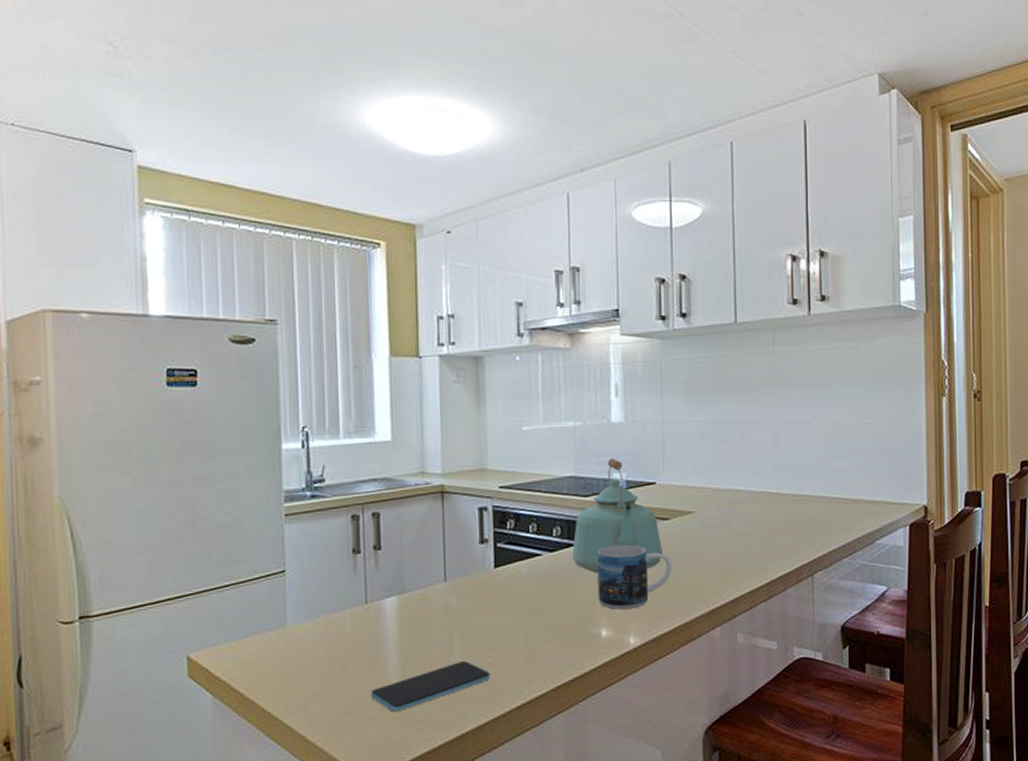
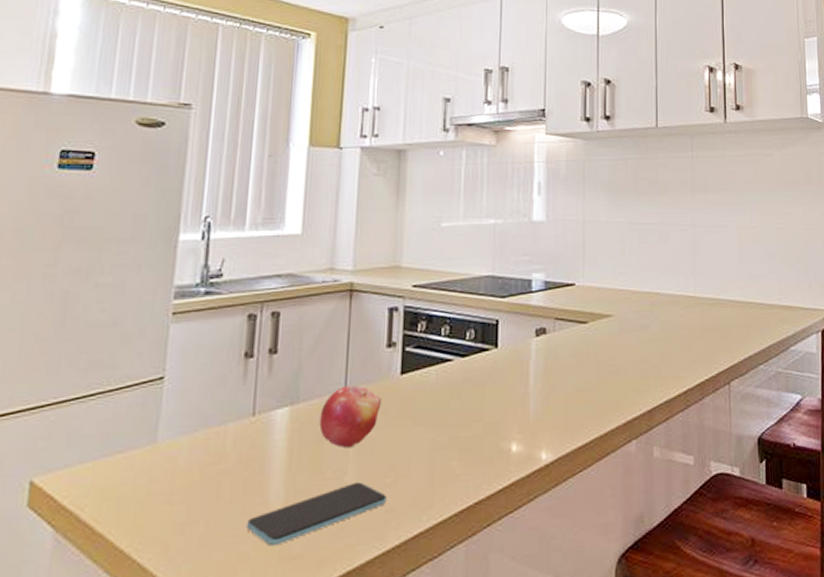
fruit: none [424,577,479,632] -> present [319,385,382,448]
kettle: present [572,459,662,573] -> none [485,258,579,380]
mug: present [597,544,672,609] -> none [510,349,589,421]

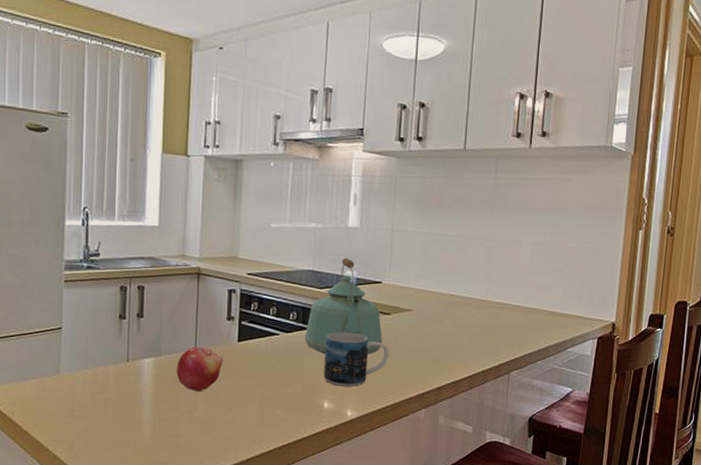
smartphone: present [247,481,386,546] -> none [126,416,227,454]
kettle: none [485,258,579,380] -> present [305,258,382,355]
mug: none [510,349,589,421] -> present [323,332,389,387]

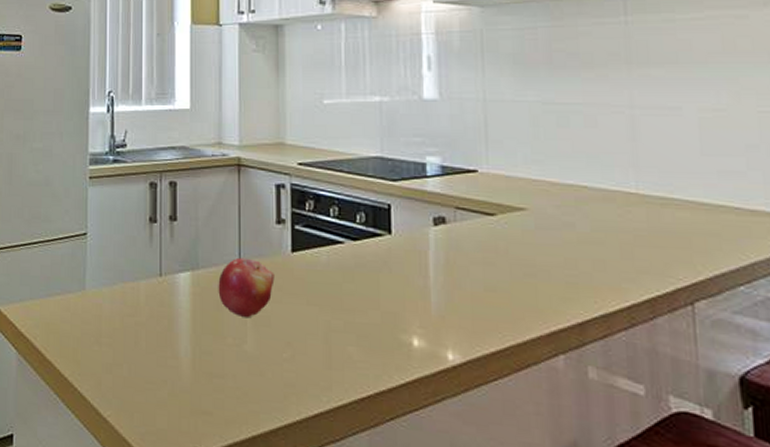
kettle: present [305,258,382,355] -> none [378,140,487,272]
mug: present [323,332,389,387] -> none [407,239,499,318]

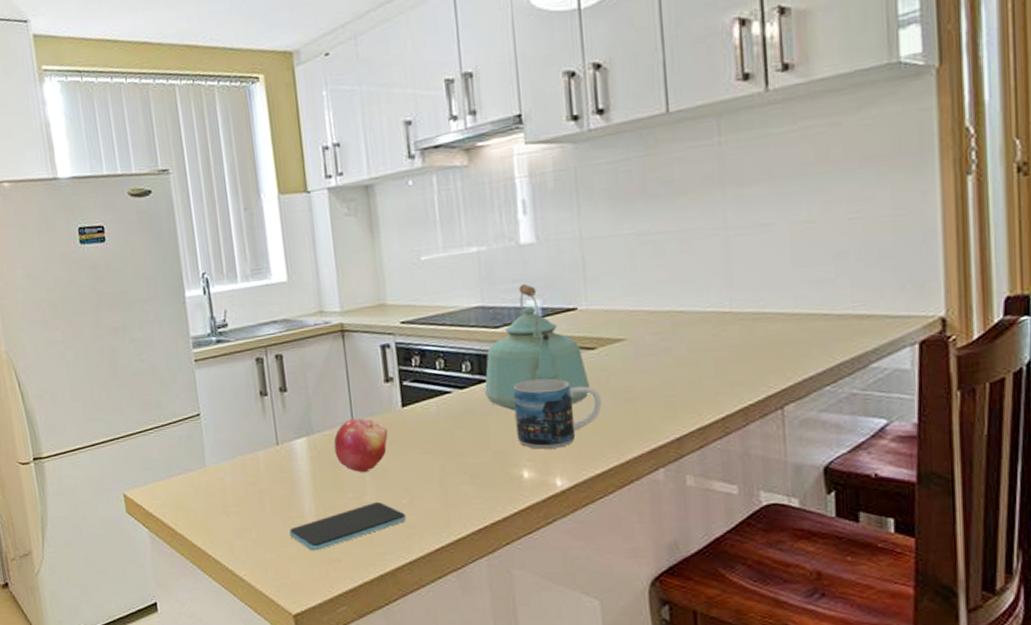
smartphone: none [162,351,285,399] -> present [289,501,406,551]
kettle: none [378,140,487,272] -> present [485,284,589,410]
mug: none [407,239,499,318] -> present [513,378,602,449]

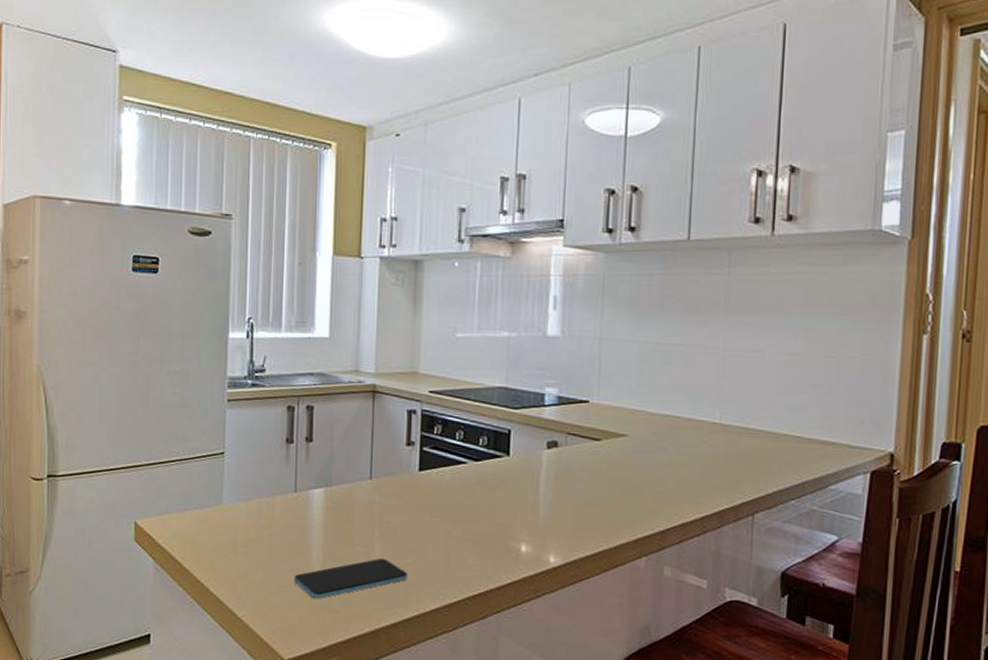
fruit: present [334,418,388,473] -> none [349,475,402,529]
kettle: present [485,284,589,410] -> none [497,373,591,489]
mug: present [513,378,602,449] -> none [520,460,600,527]

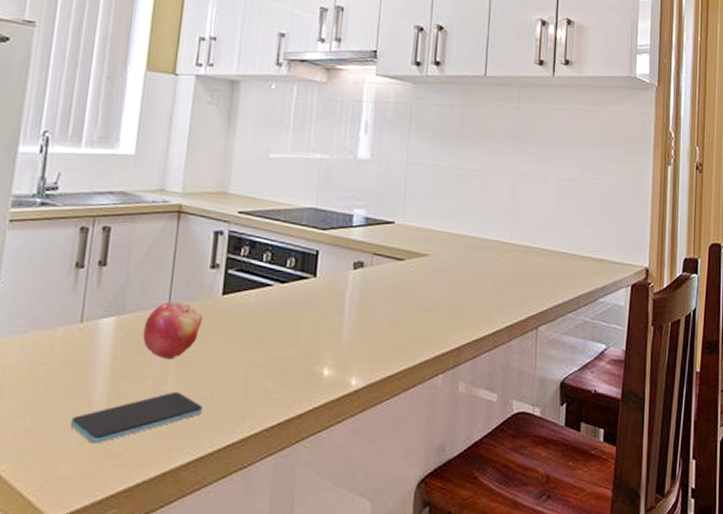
fruit: none [349,475,402,529] -> present [143,301,203,360]

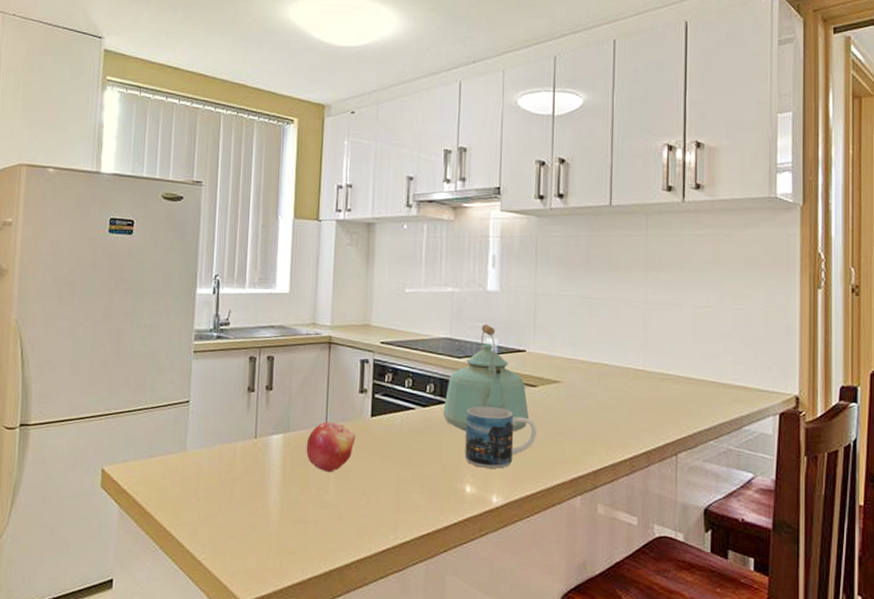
smartphone: present [70,391,202,444] -> none [253,500,360,542]
kettle: none [303,194,394,309] -> present [443,324,529,432]
mug: none [324,281,402,348] -> present [465,406,537,469]

